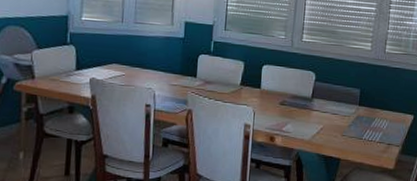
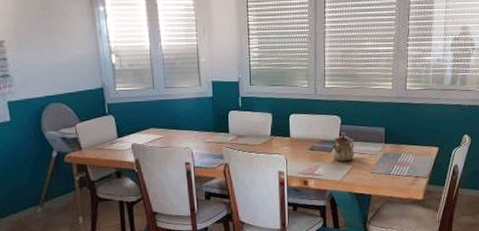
teapot: none [302,89,327,120] -> present [331,132,355,161]

